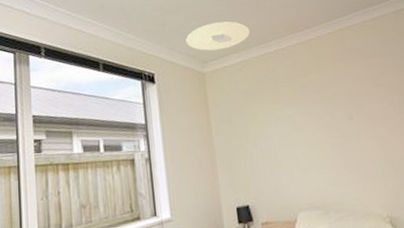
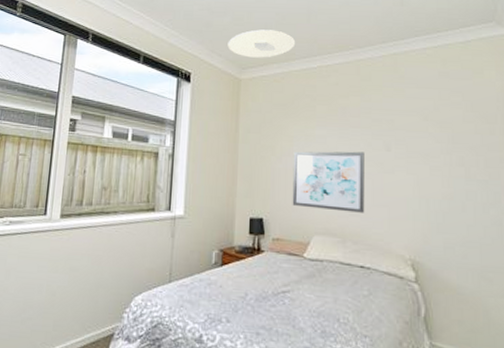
wall art: none [266,124,341,187] -> present [292,151,365,213]

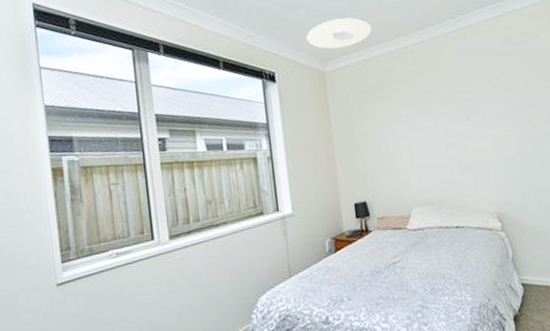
wall art: present [292,151,365,213] -> none [385,124,454,185]

